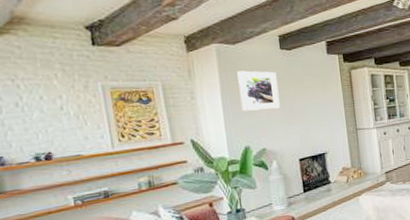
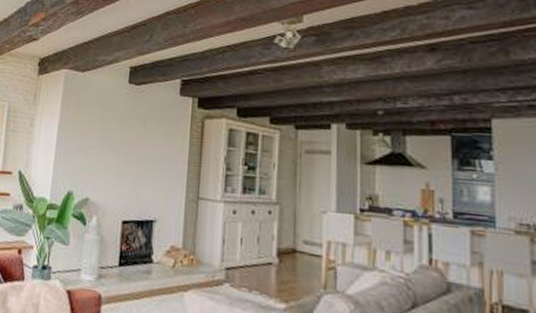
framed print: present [237,70,281,112] -> none [74,102,119,152]

